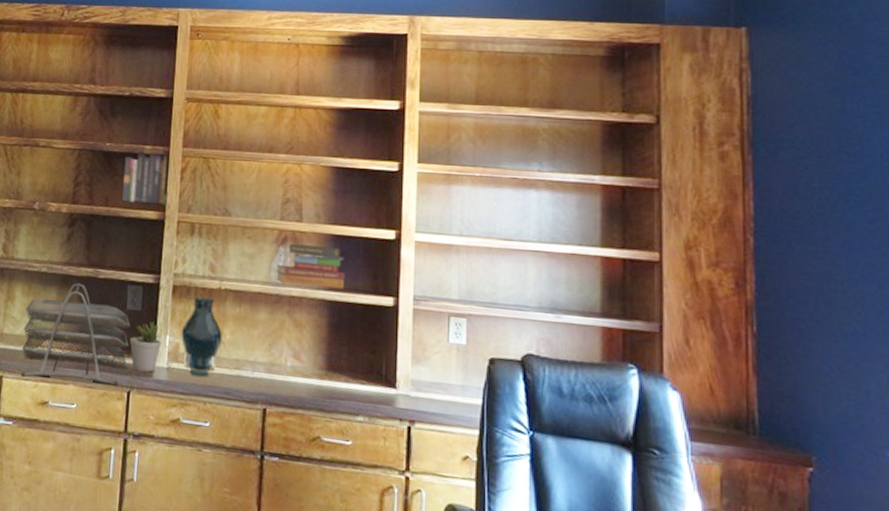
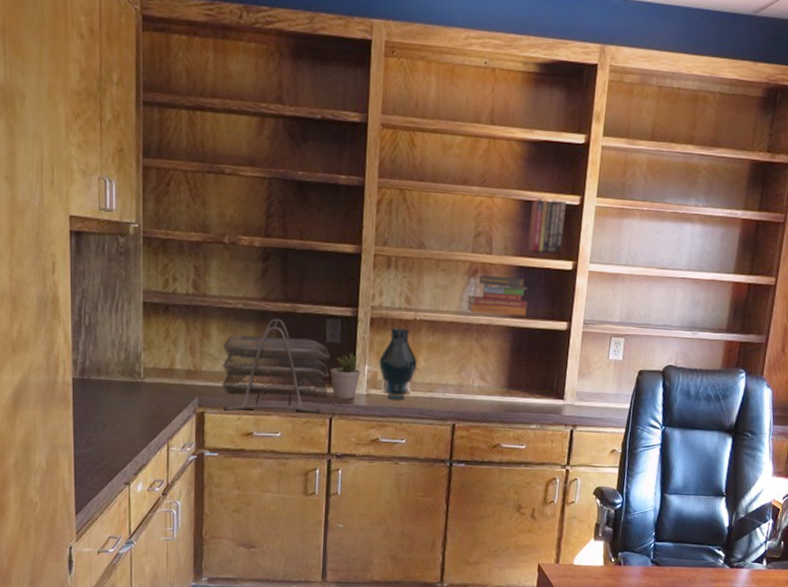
books: present [121,152,169,205] -> none [317,182,365,238]
books: none [341,164,383,223] -> present [527,197,566,254]

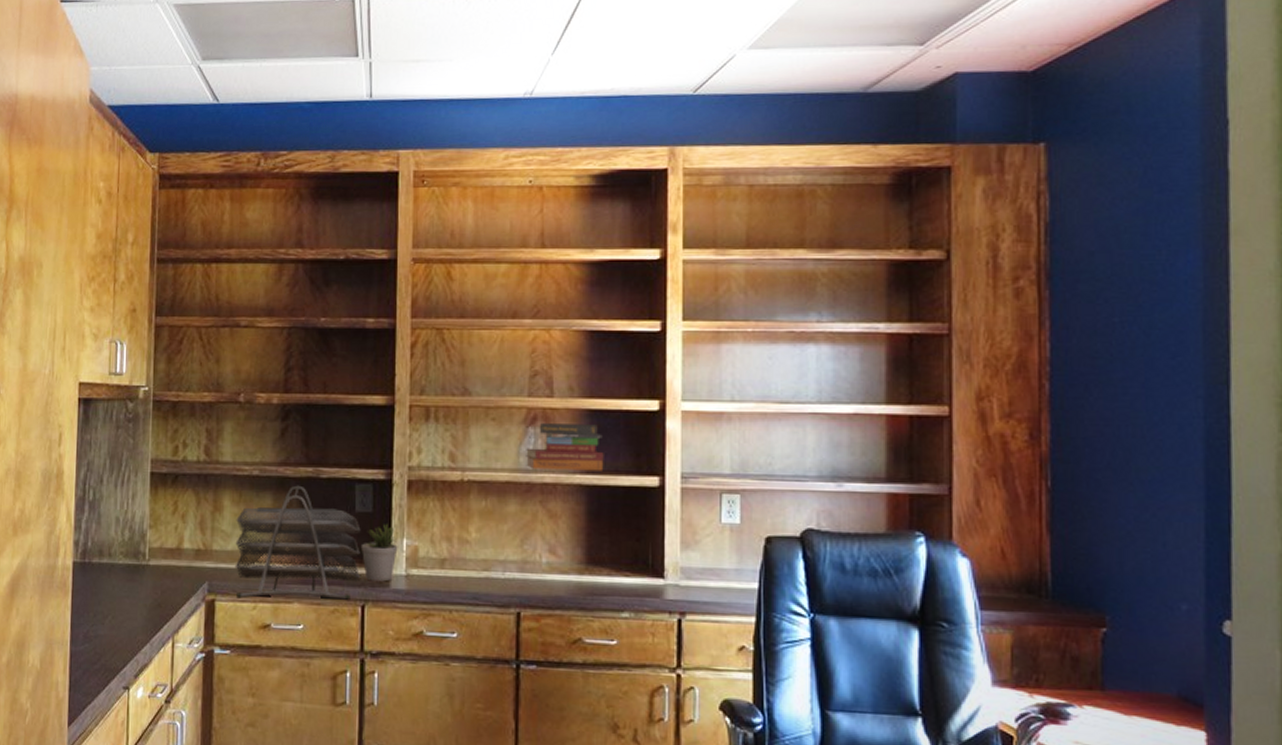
vase: present [378,327,417,401] -> none [419,491,467,583]
books: present [527,197,566,254] -> none [598,326,645,392]

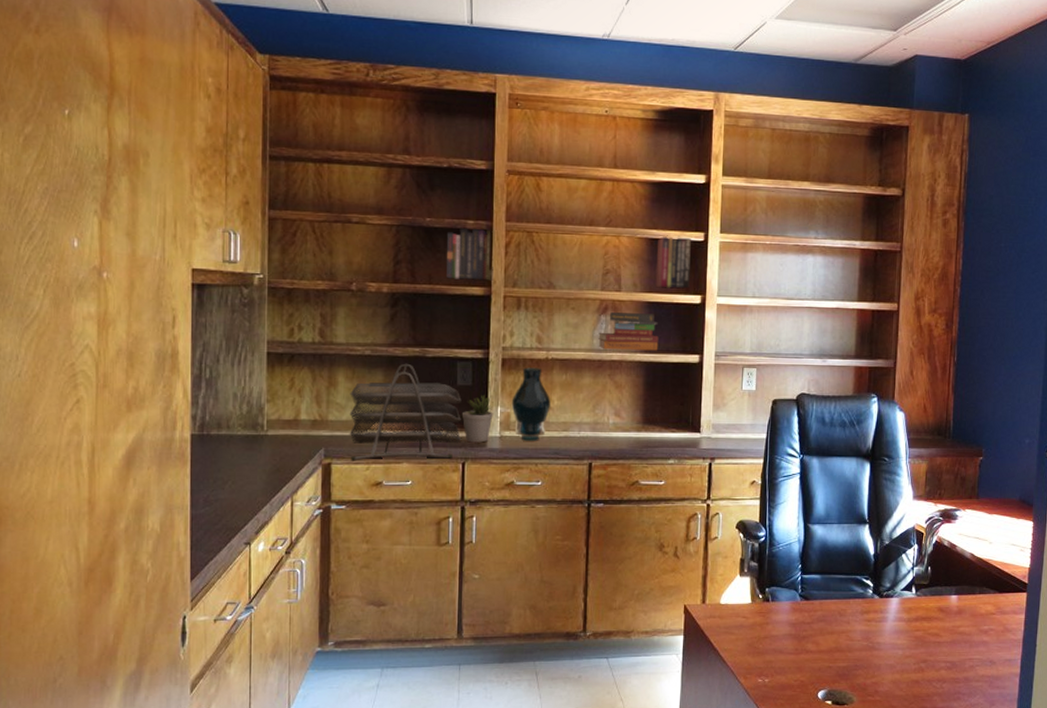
books: none [342,327,397,388] -> present [445,227,493,281]
vase: none [419,491,467,583] -> present [511,367,551,442]
books: none [598,326,645,392] -> present [655,235,691,289]

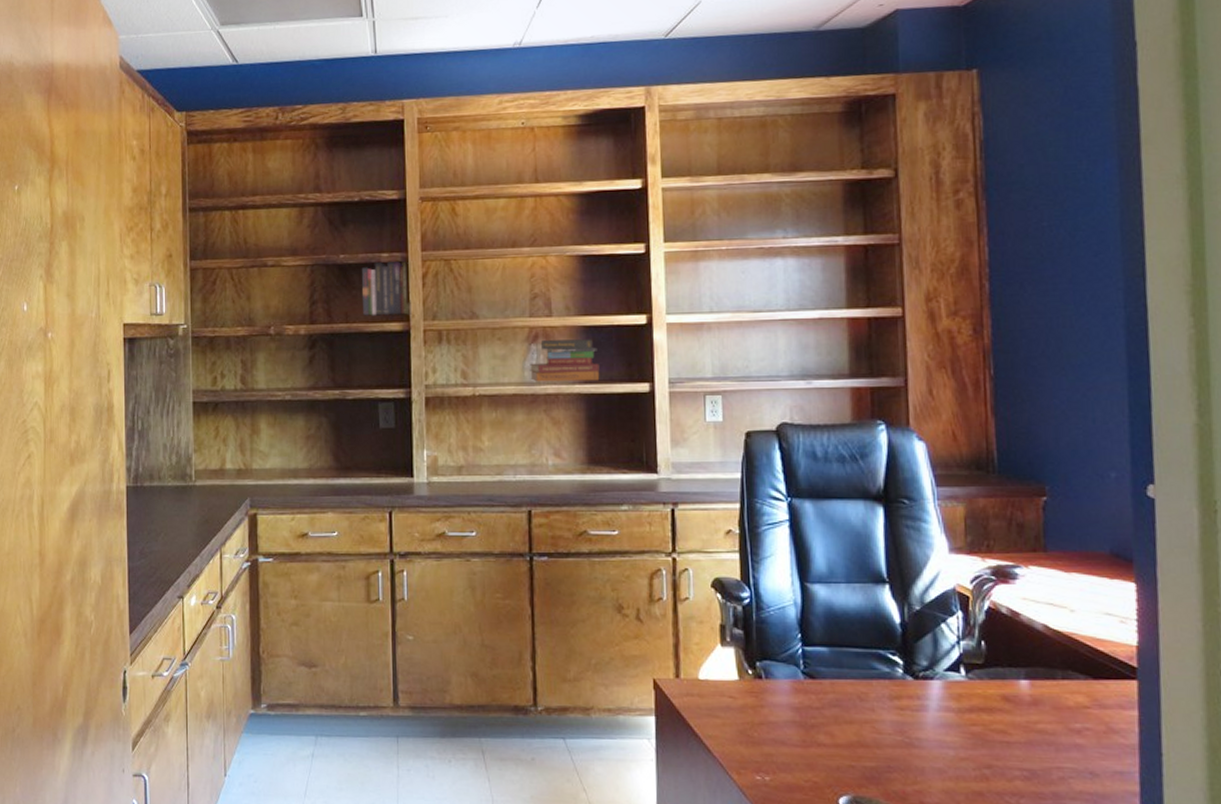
file organizer: present [349,363,462,461] -> none [272,407,386,511]
potted plant: present [461,395,493,443] -> none [385,438,419,490]
vase: present [511,367,551,442] -> none [438,405,481,488]
books: present [655,235,691,289] -> none [589,249,633,310]

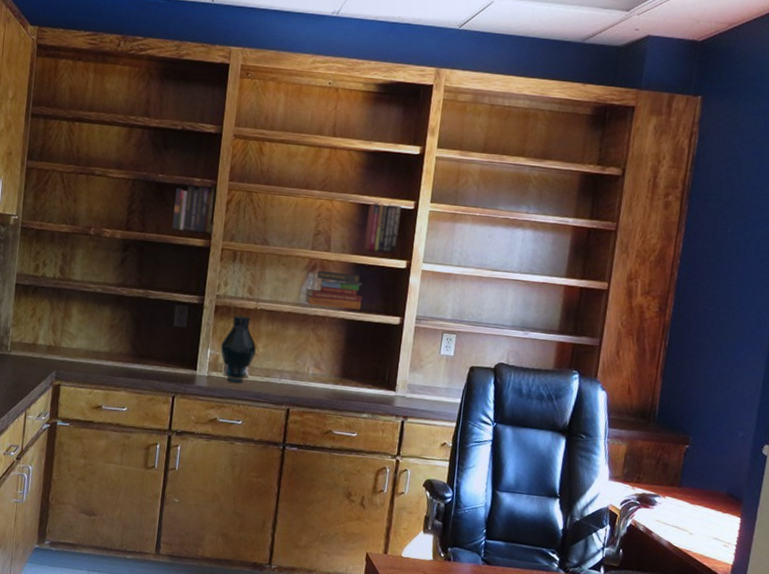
vase: none [438,405,481,488] -> present [220,315,256,384]
books: none [589,249,633,310] -> present [363,202,402,254]

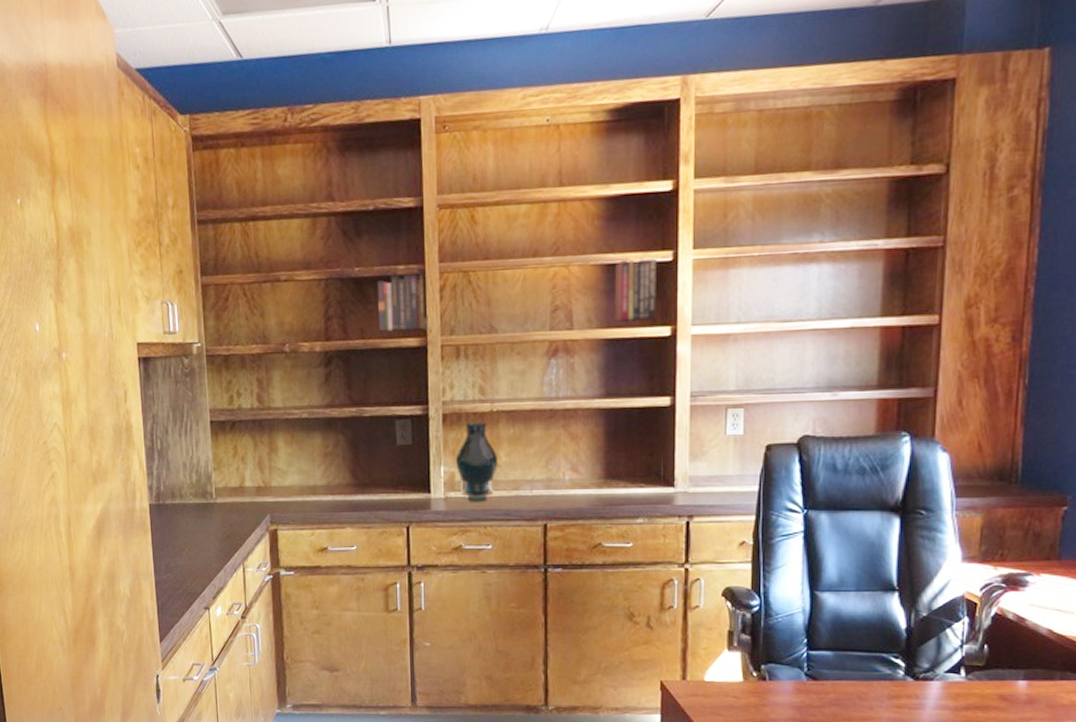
books: present [305,271,363,310] -> none [549,352,620,397]

